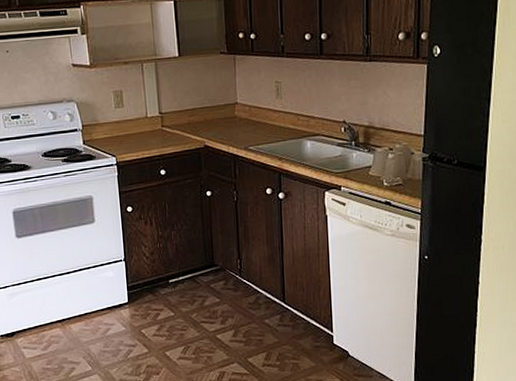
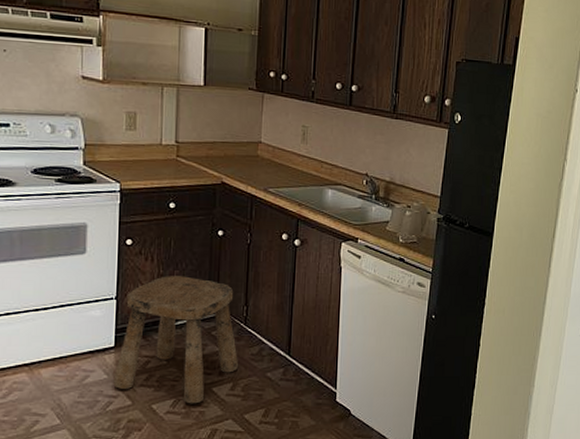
stool: none [130,236,239,350] -> present [113,276,239,404]

